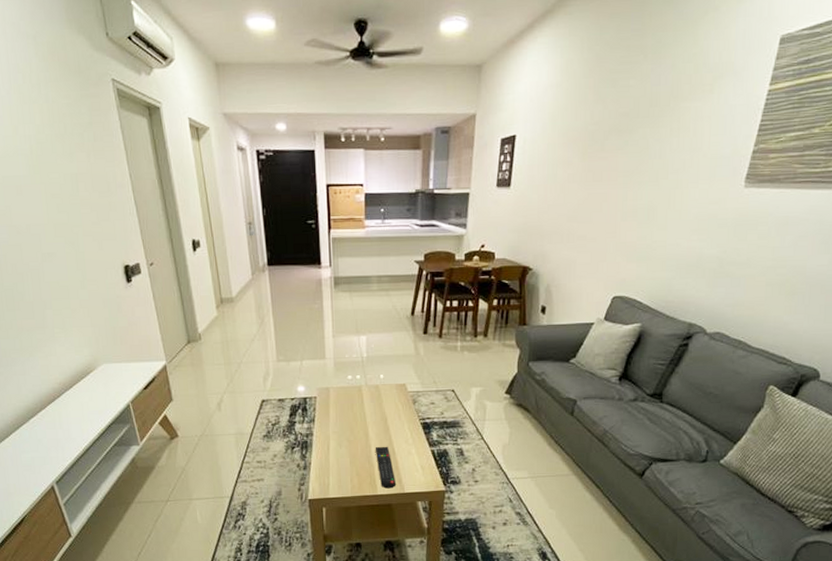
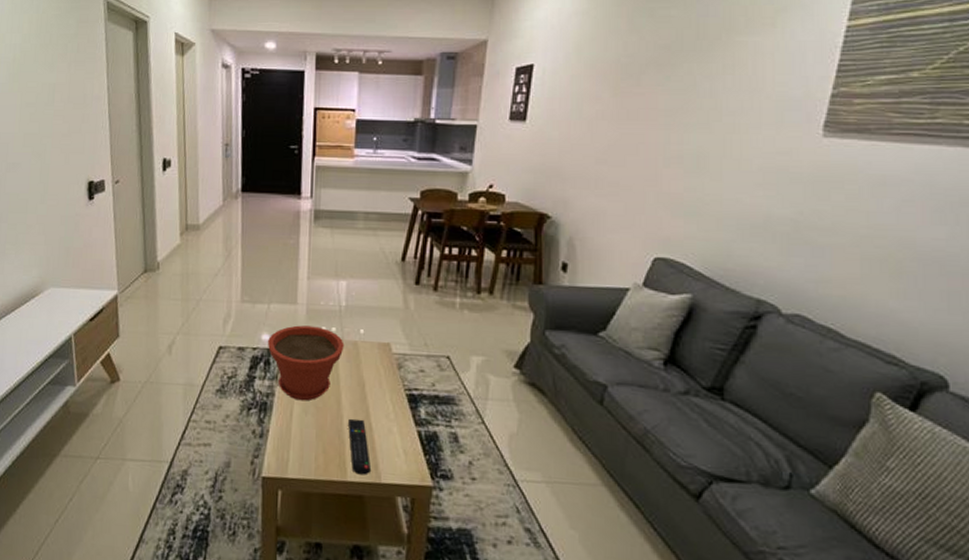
plant pot: none [303,376,368,437] -> present [268,325,345,401]

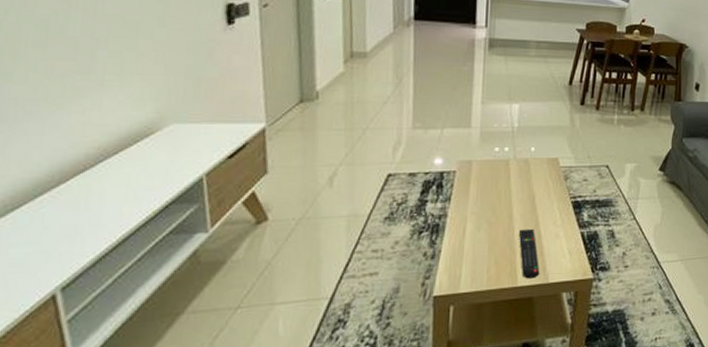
plant pot: present [268,325,345,401] -> none [441,148,517,219]

